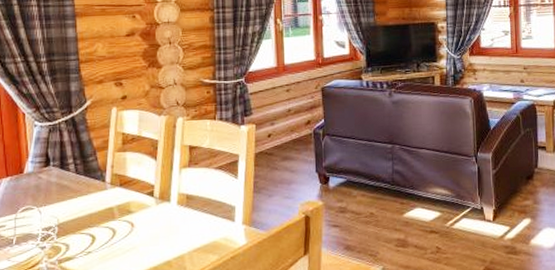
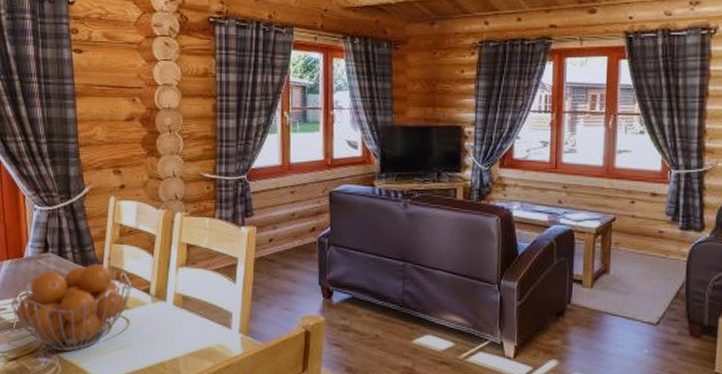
fruit basket: none [11,173,136,262] -> present [11,264,132,352]

